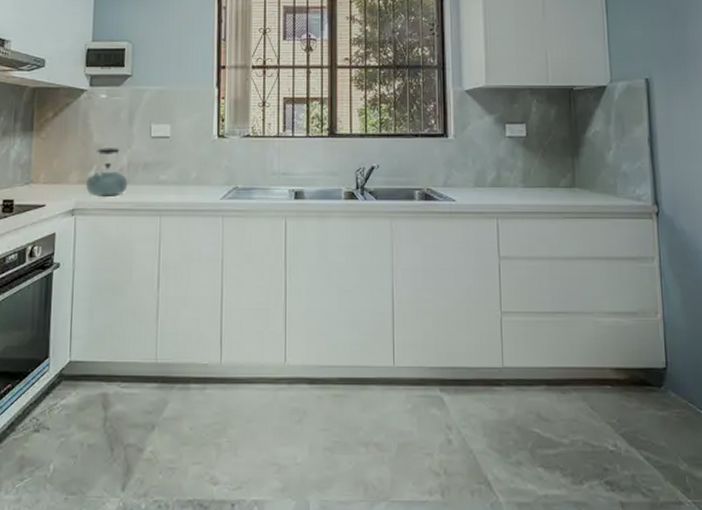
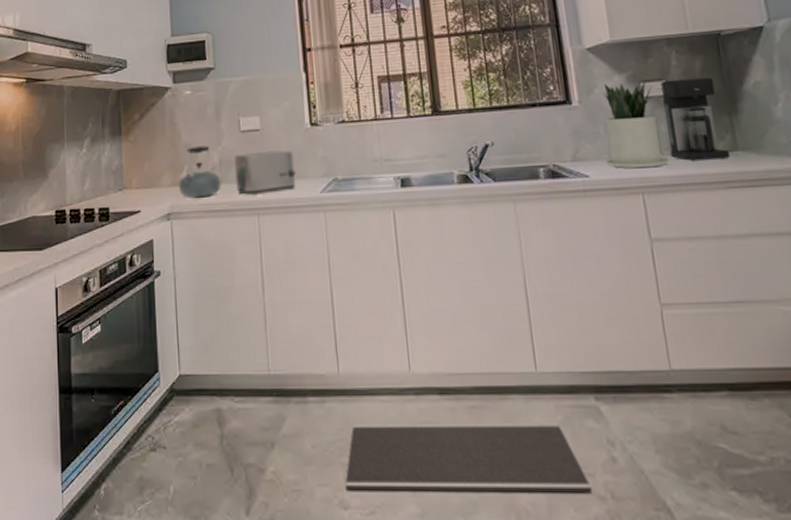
toaster: none [141,156,200,198] -> present [233,149,296,196]
door mat: none [217,409,428,470] -> present [345,423,592,493]
planter: none [470,122,522,197] -> present [603,80,670,169]
coffee maker: none [521,124,570,195] -> present [661,77,731,162]

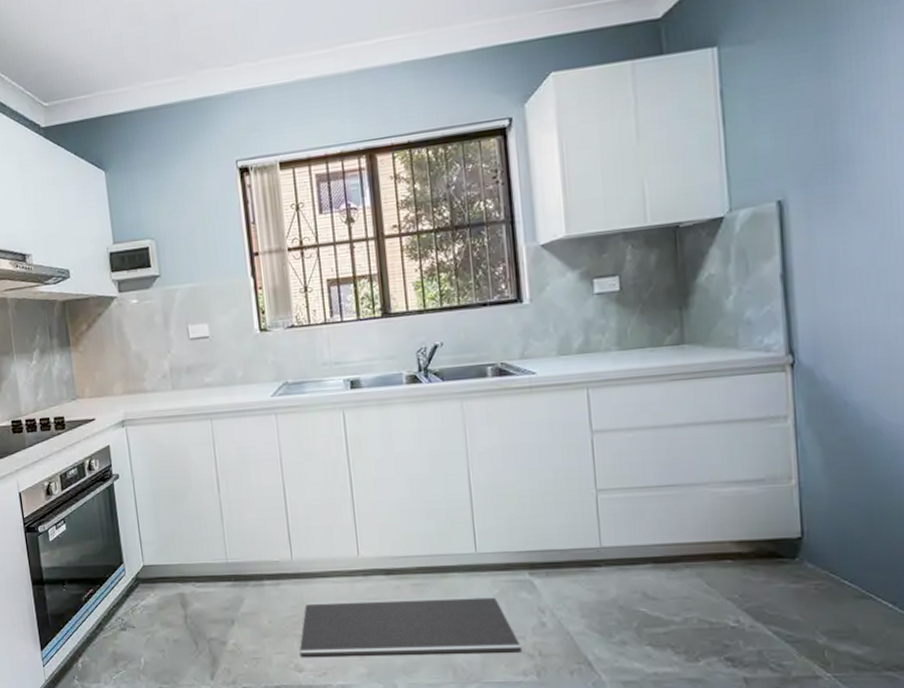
kettle: present [178,146,222,199] -> none [130,354,174,406]
toaster: present [233,149,296,196] -> none [184,355,247,401]
planter: present [603,80,670,169] -> none [552,276,616,365]
coffee maker: present [661,77,731,162] -> none [614,271,677,356]

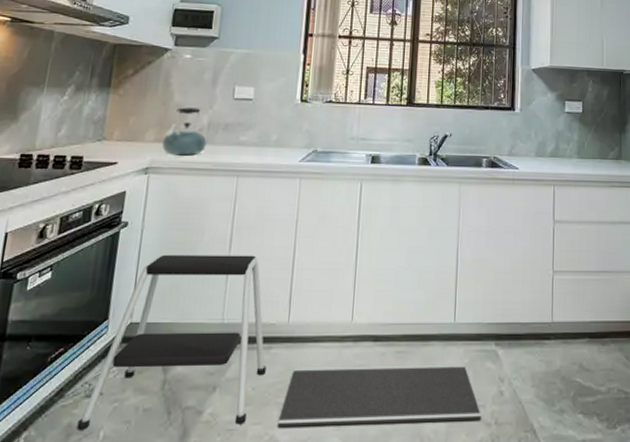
step stool: none [120,496,279,657] -> present [76,254,266,430]
kettle: none [130,354,174,406] -> present [161,107,207,156]

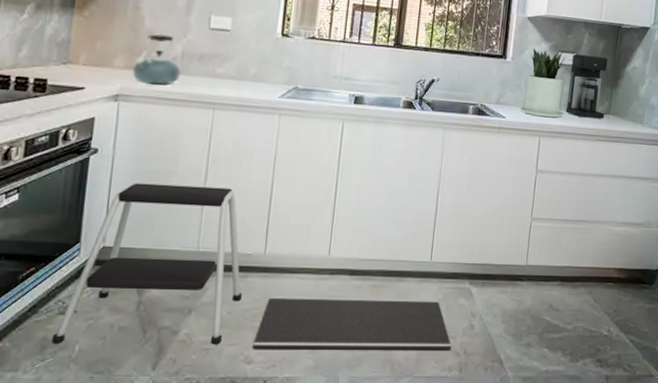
planter: none [531,98,576,167] -> present [519,48,566,118]
coffee maker: none [577,101,617,166] -> present [566,54,608,120]

